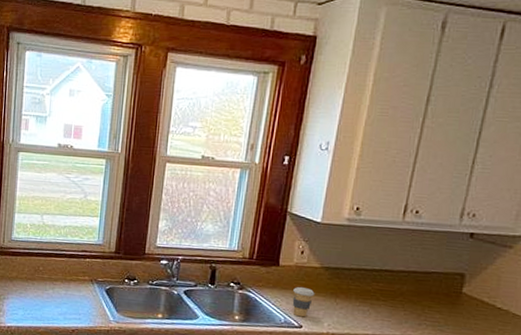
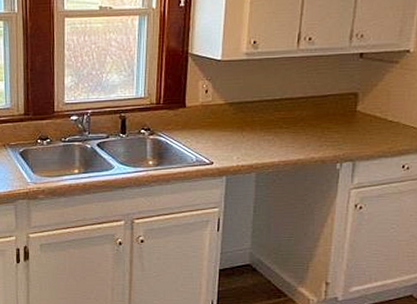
coffee cup: present [292,287,315,318] -> none [202,125,222,154]

